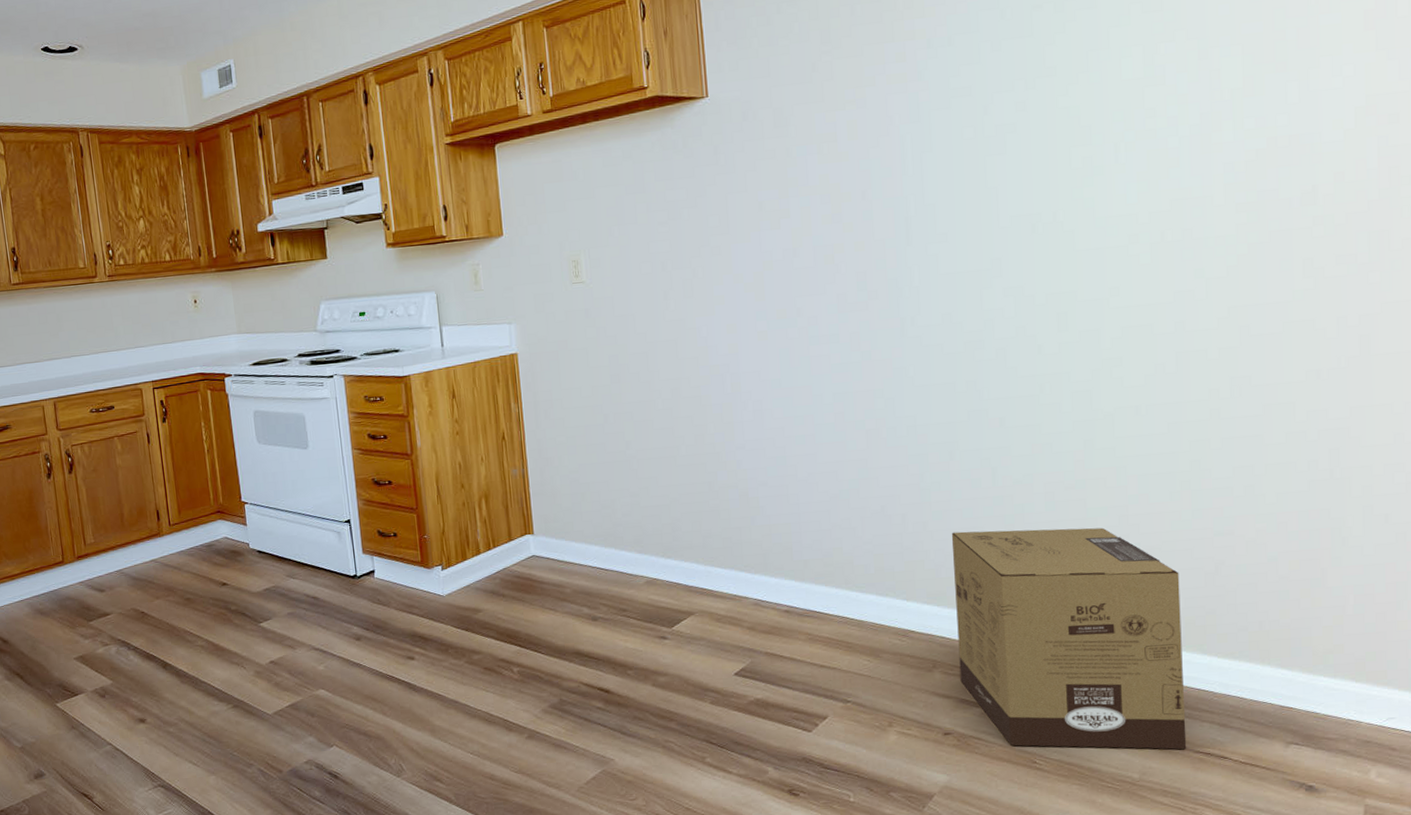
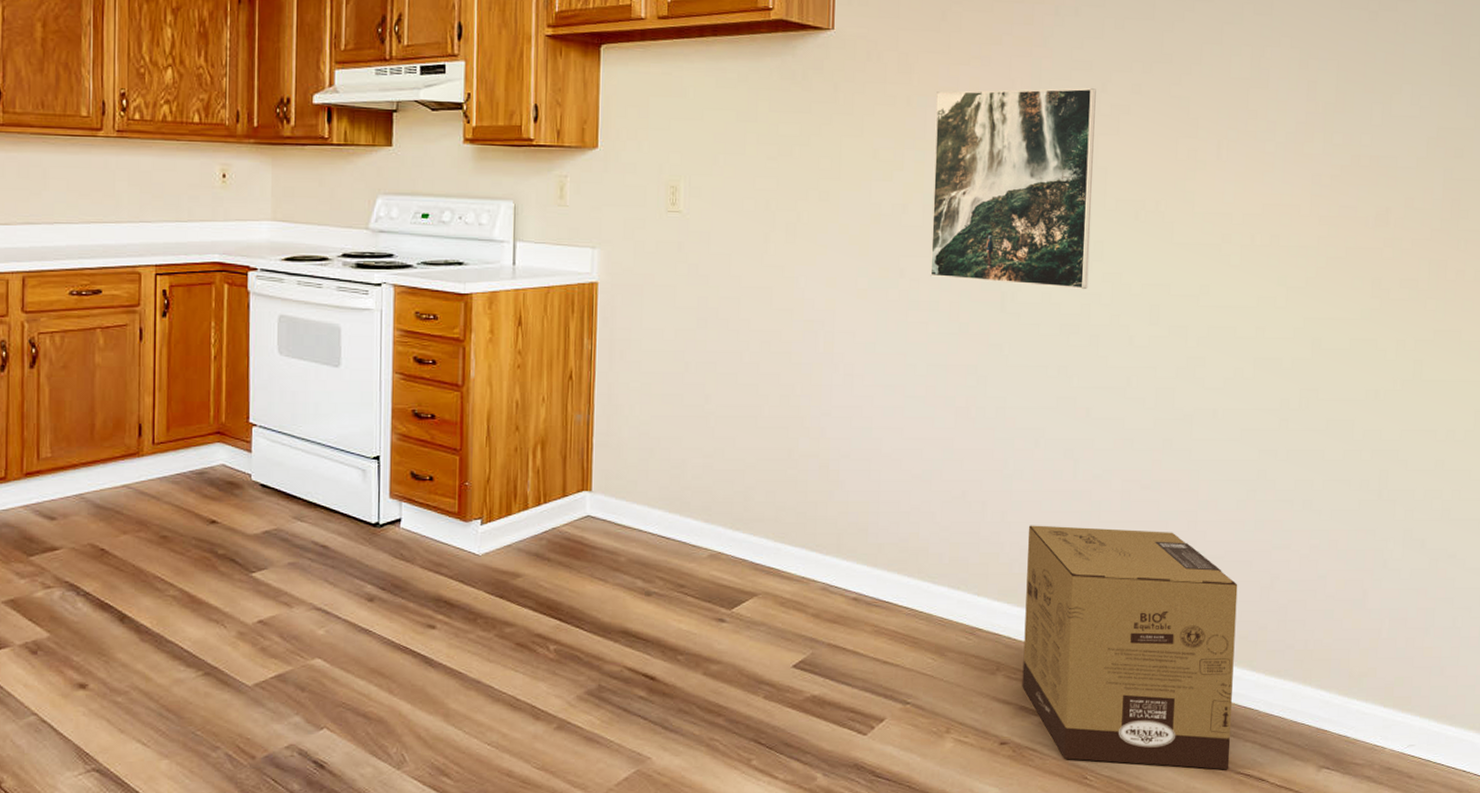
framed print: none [815,112,989,312] -> present [929,88,1096,290]

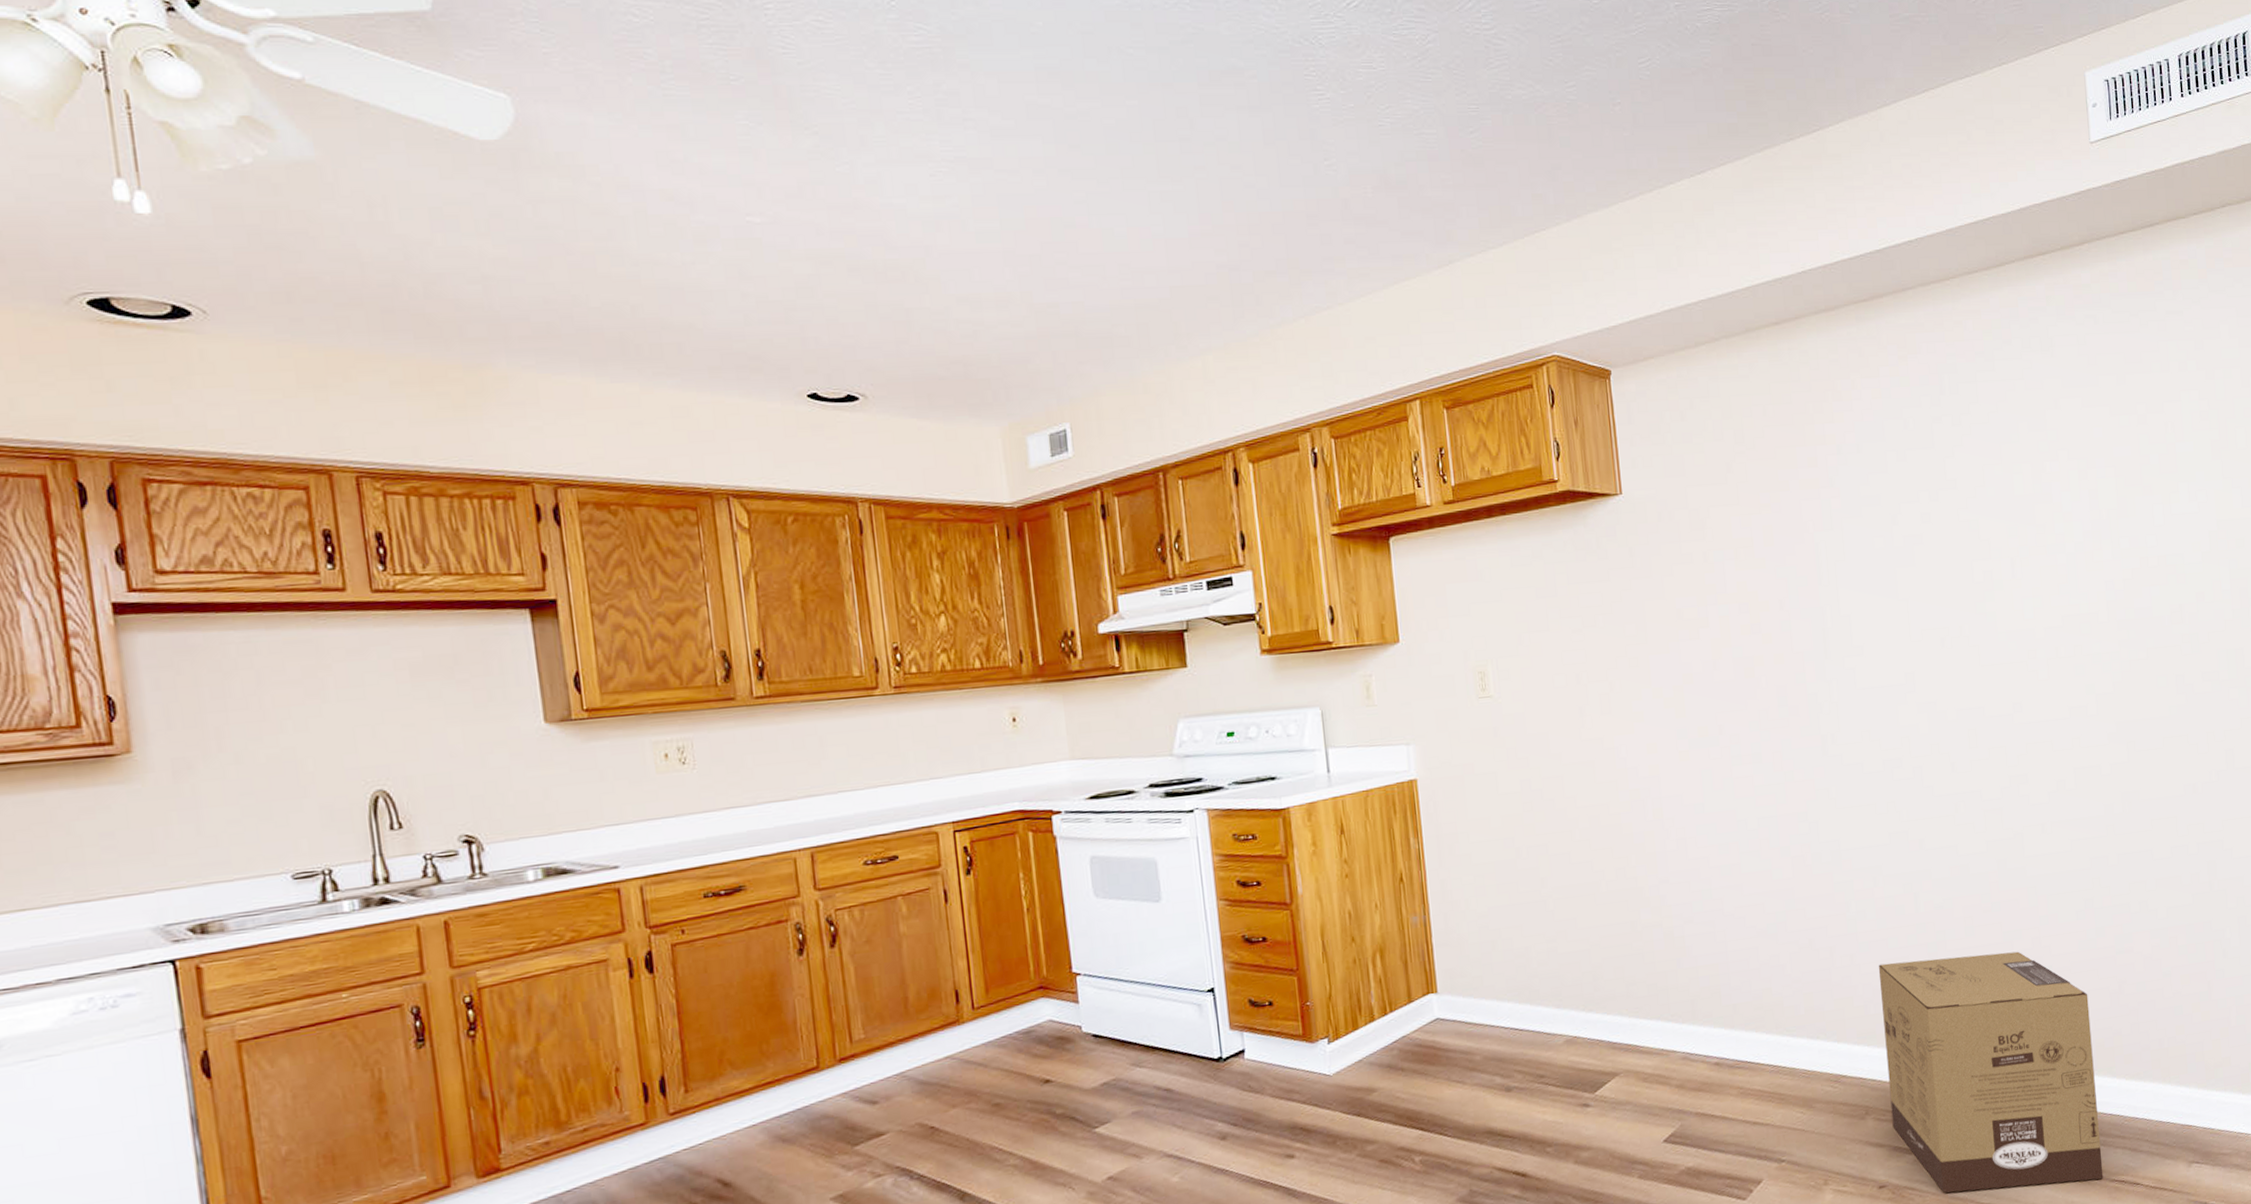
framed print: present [929,88,1096,290] -> none [1732,522,1905,730]

